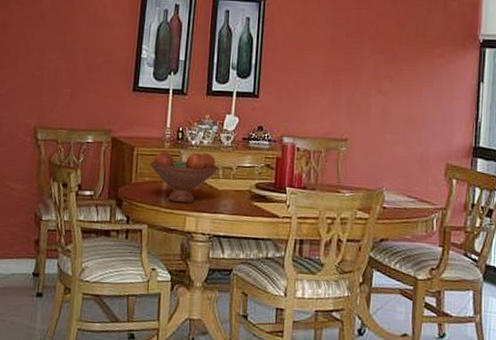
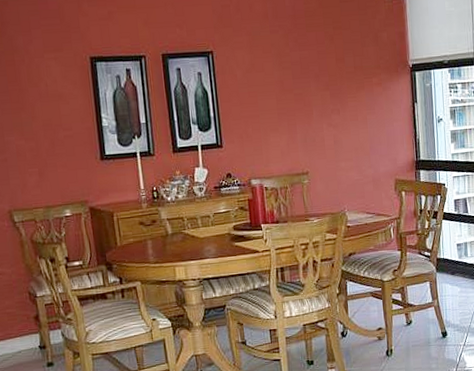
fruit bowl: present [149,152,218,203] -> none [131,206,196,256]

